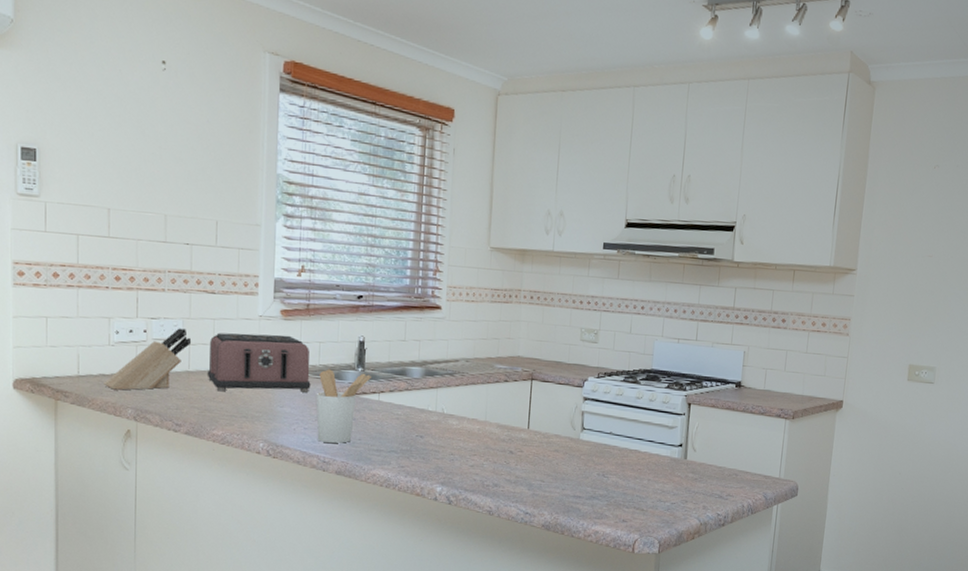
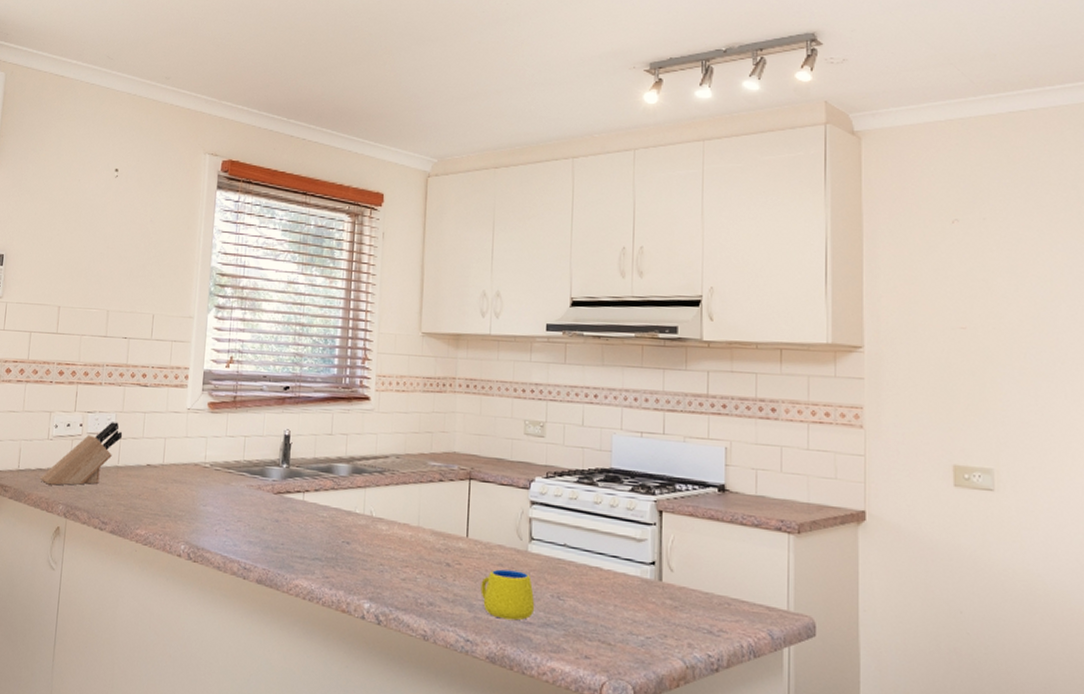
toaster: present [207,332,311,393] -> none [134,426,235,490]
utensil holder: present [316,369,371,443] -> none [238,465,296,548]
mug: none [539,454,584,495] -> present [480,569,535,621]

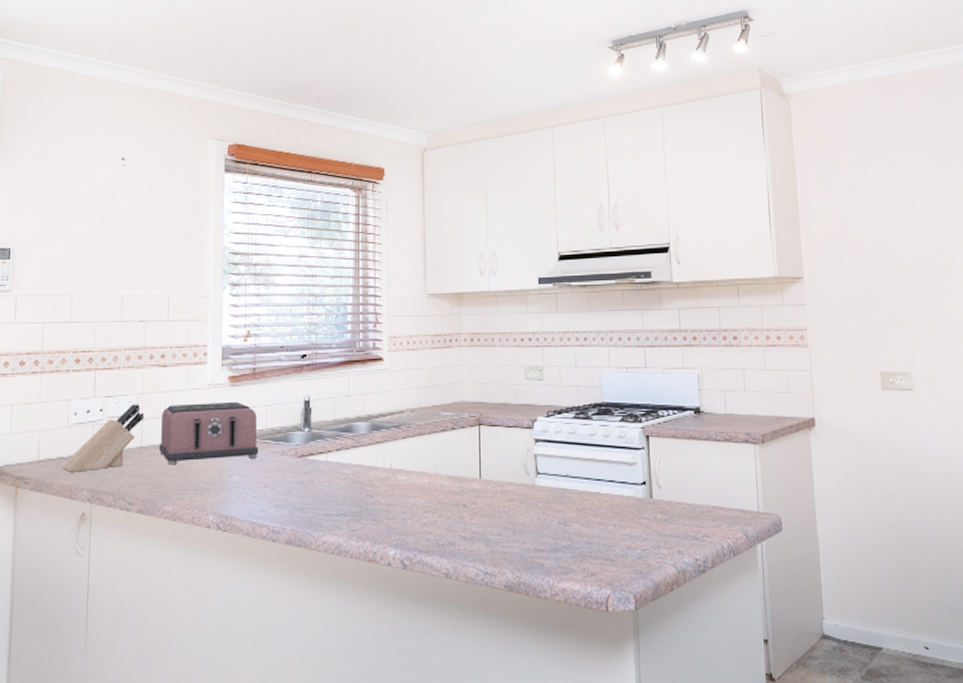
toaster: none [134,426,235,490] -> present [158,401,259,465]
mug: present [480,569,535,621] -> none [495,504,545,550]

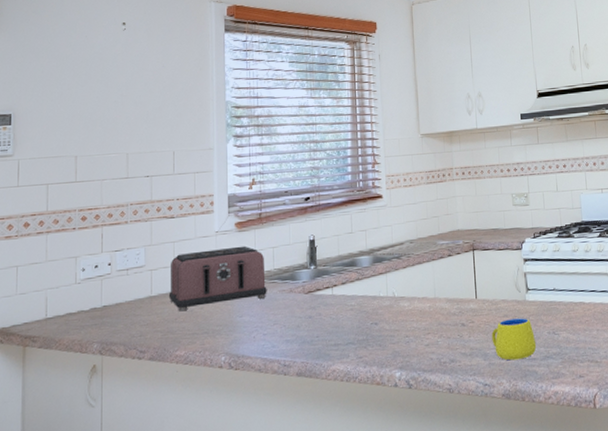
knife block: present [61,404,145,472] -> none [70,255,154,327]
mug: none [495,504,545,550] -> present [491,318,537,361]

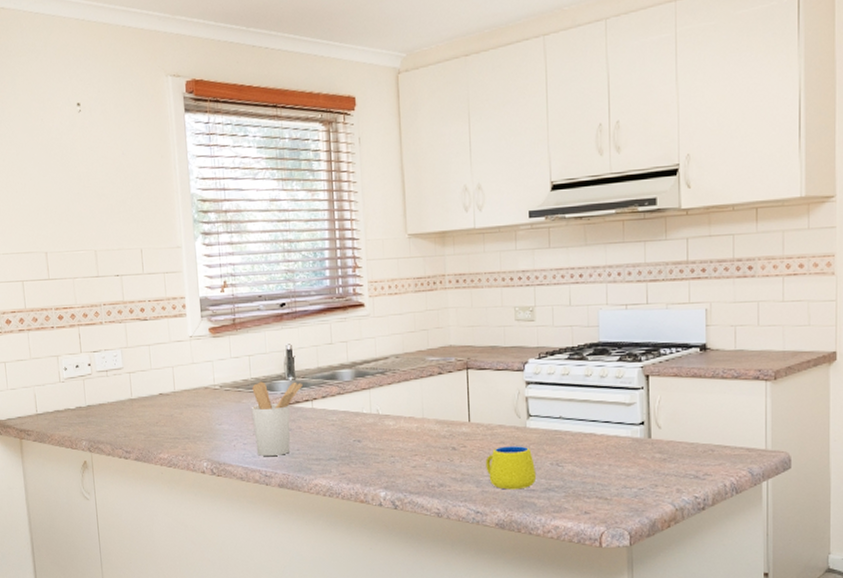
toaster: present [168,246,267,312] -> none [148,352,245,416]
utensil holder: none [272,270,324,346] -> present [251,381,303,456]

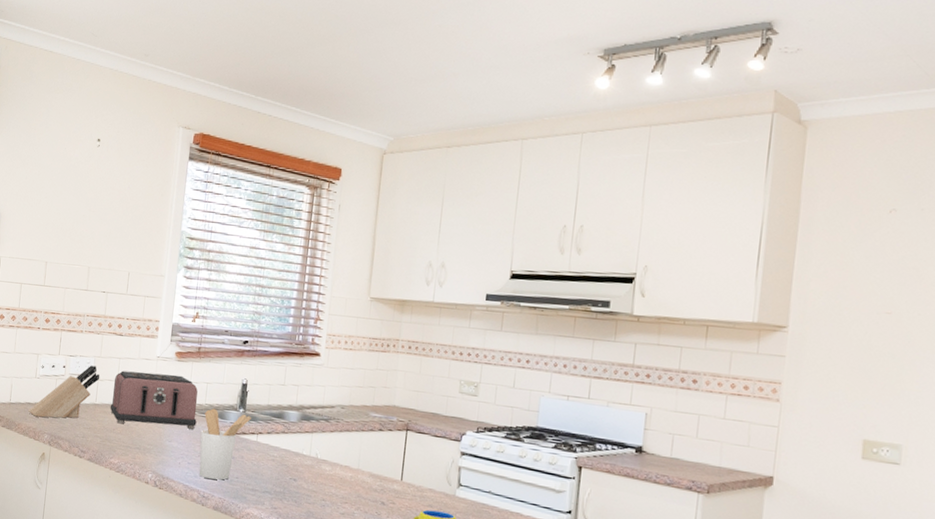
knife block: none [59,358,132,424] -> present [28,365,100,418]
toaster: none [148,352,245,416] -> present [110,370,198,429]

